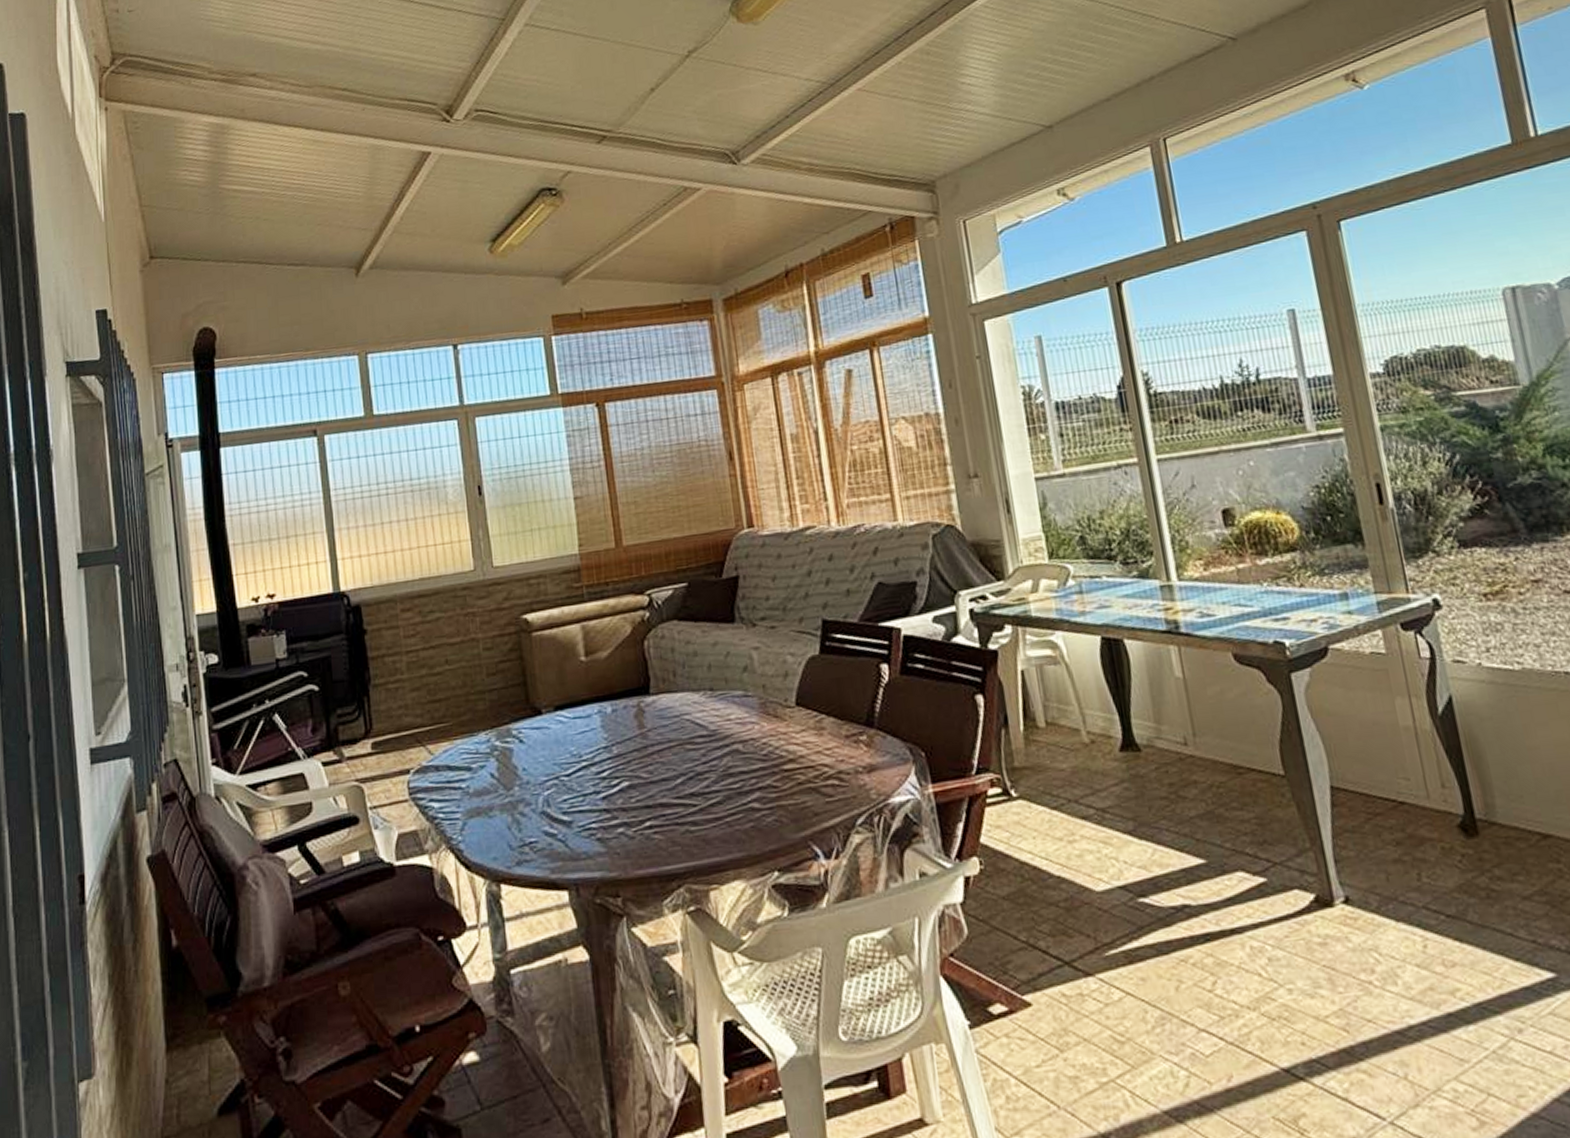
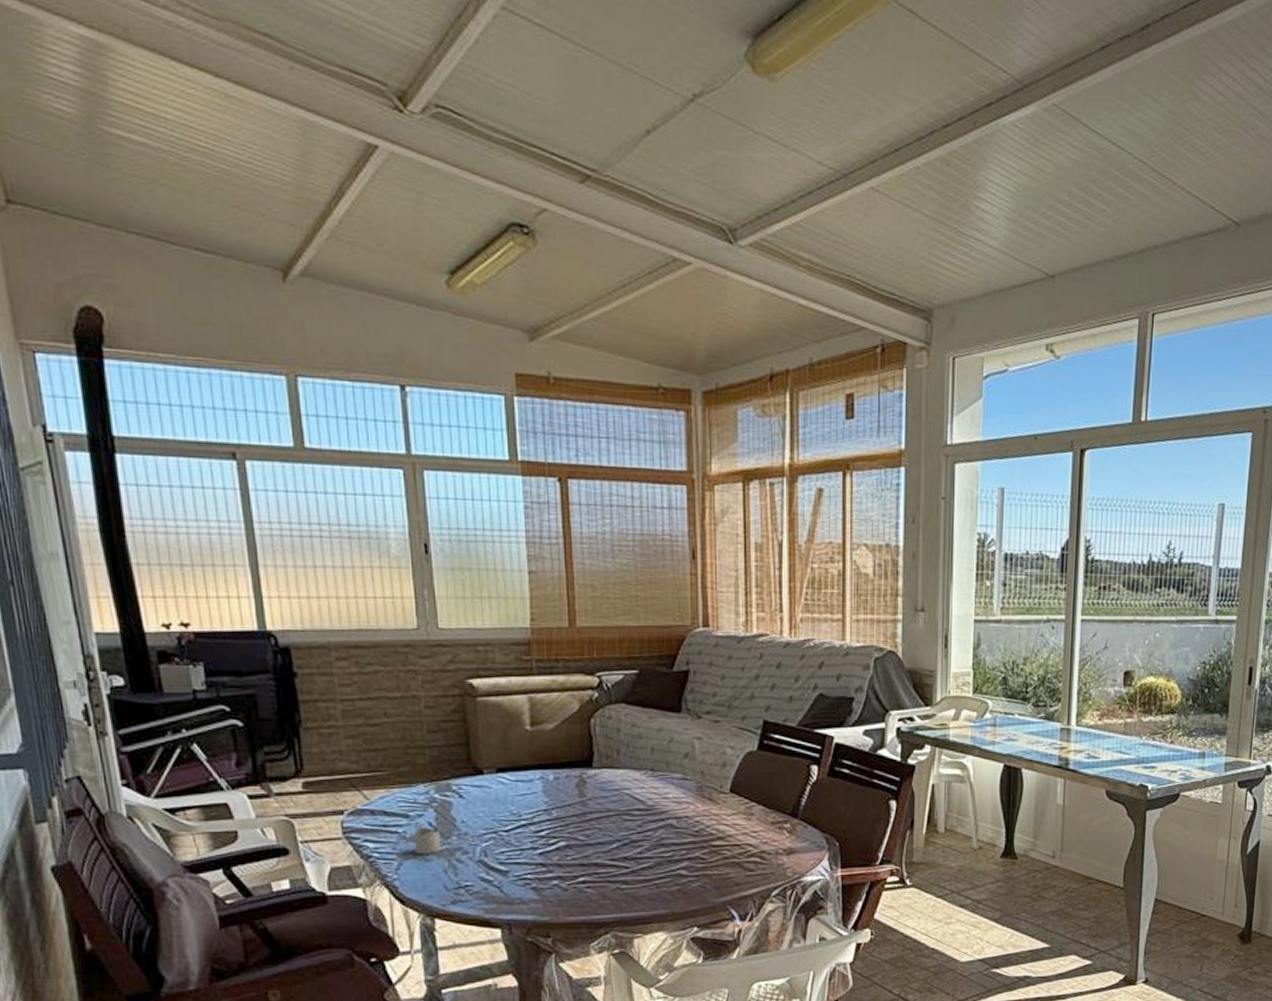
tea glass holder: none [477,773,505,811] -> present [414,821,442,854]

